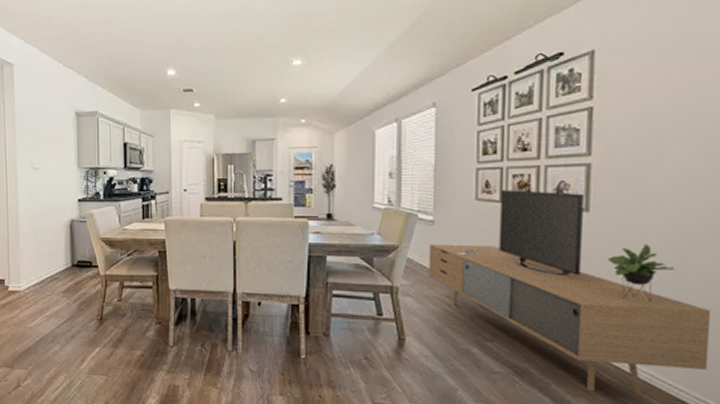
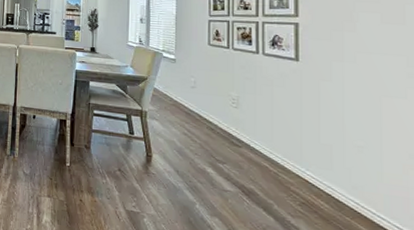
media console: present [428,189,712,395] -> none [171,38,405,221]

